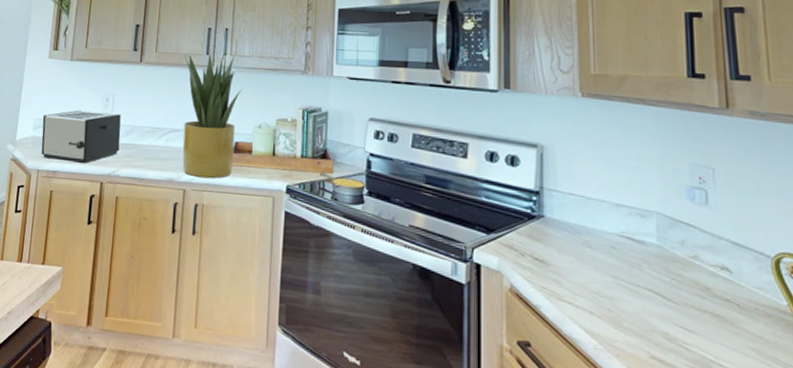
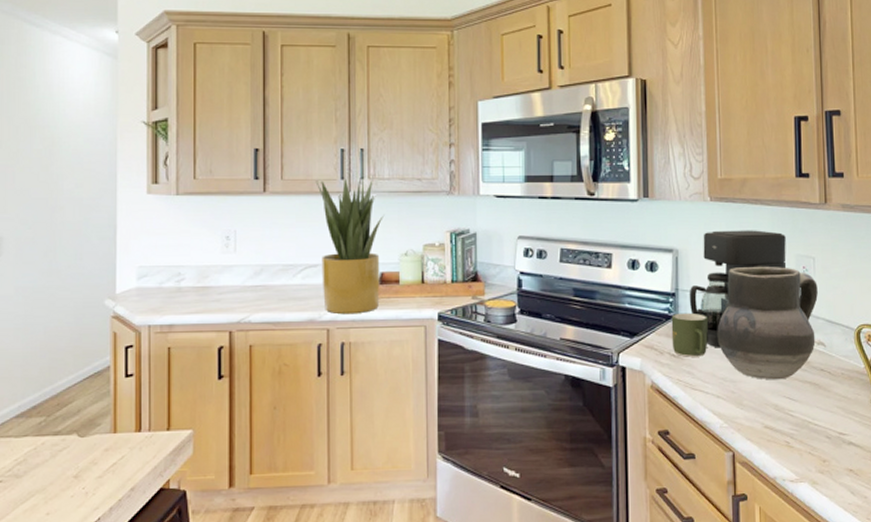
toaster: present [41,110,121,163] -> none [148,252,248,312]
mug: none [534,213,580,265] -> present [671,312,709,357]
coffee maker: none [556,128,677,258] -> present [689,230,787,348]
ceramic jug: none [590,170,720,305] -> present [717,266,818,380]

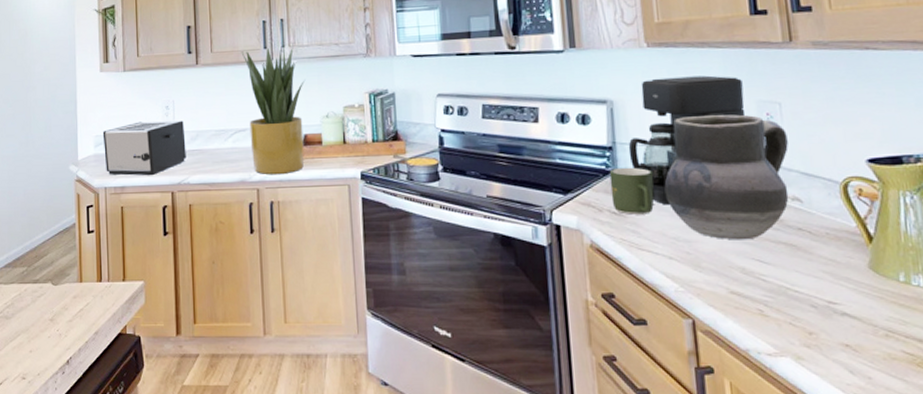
toaster: none [148,252,248,312] -> present [102,120,186,176]

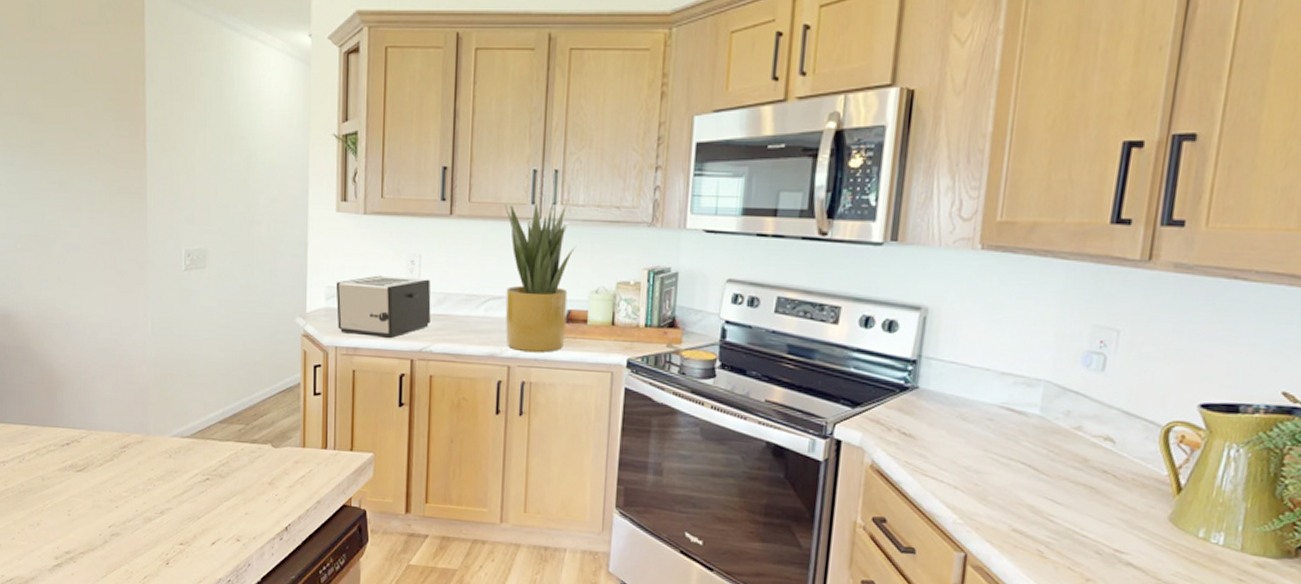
mug: present [609,167,654,215] -> none [904,384,957,439]
coffee maker: present [628,75,745,205] -> none [934,287,1082,431]
ceramic jug: present [664,114,789,240] -> none [964,335,1118,477]

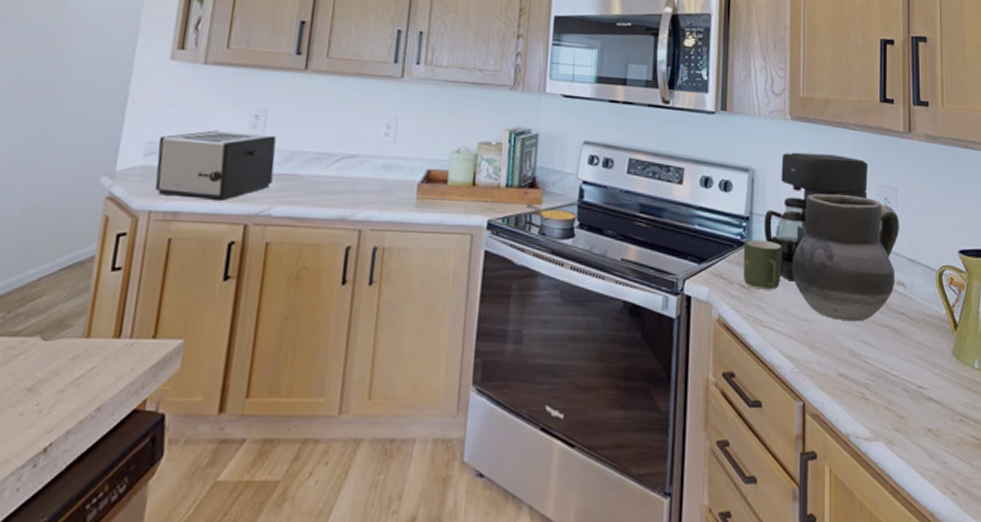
planter: present [504,198,577,353] -> none [358,58,439,215]
mug: none [904,384,957,439] -> present [743,239,784,290]
coffee maker: none [934,287,1082,431] -> present [763,152,868,282]
ceramic jug: none [964,335,1118,477] -> present [792,193,899,322]

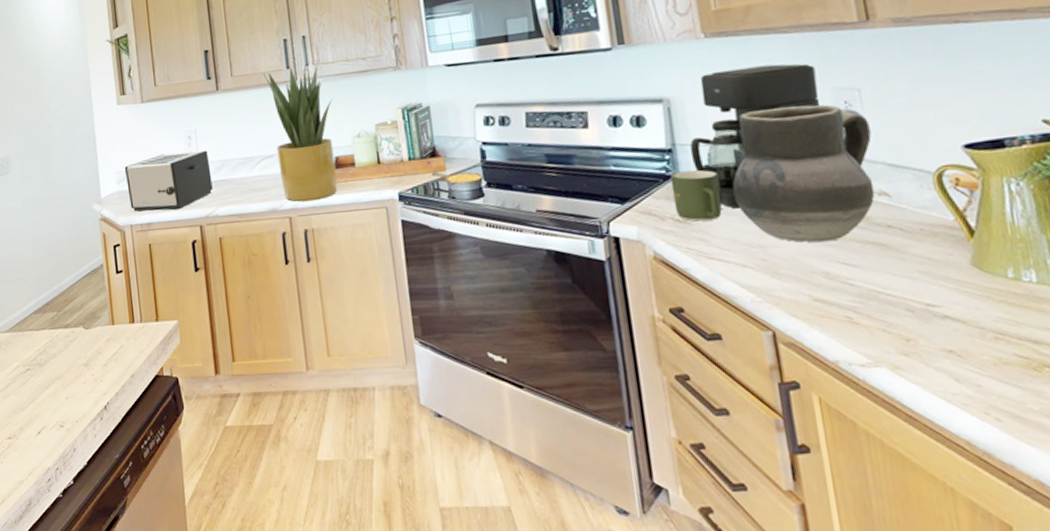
planter: none [358,58,439,215] -> present [263,60,337,202]

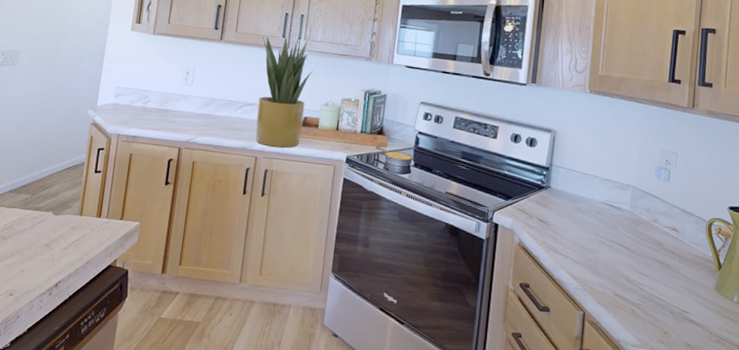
toaster: present [124,150,213,212] -> none [121,81,201,130]
mug: present [670,169,722,222] -> none [541,184,576,225]
coffee maker: present [690,63,820,209] -> none [560,119,653,220]
ceramic jug: present [732,104,875,243] -> none [581,152,677,256]

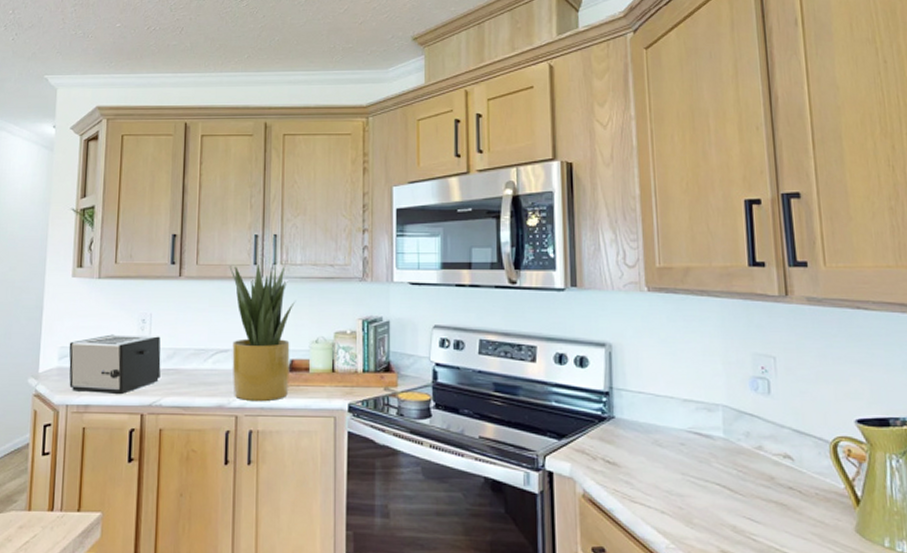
toaster: none [121,81,201,130] -> present [69,334,161,394]

